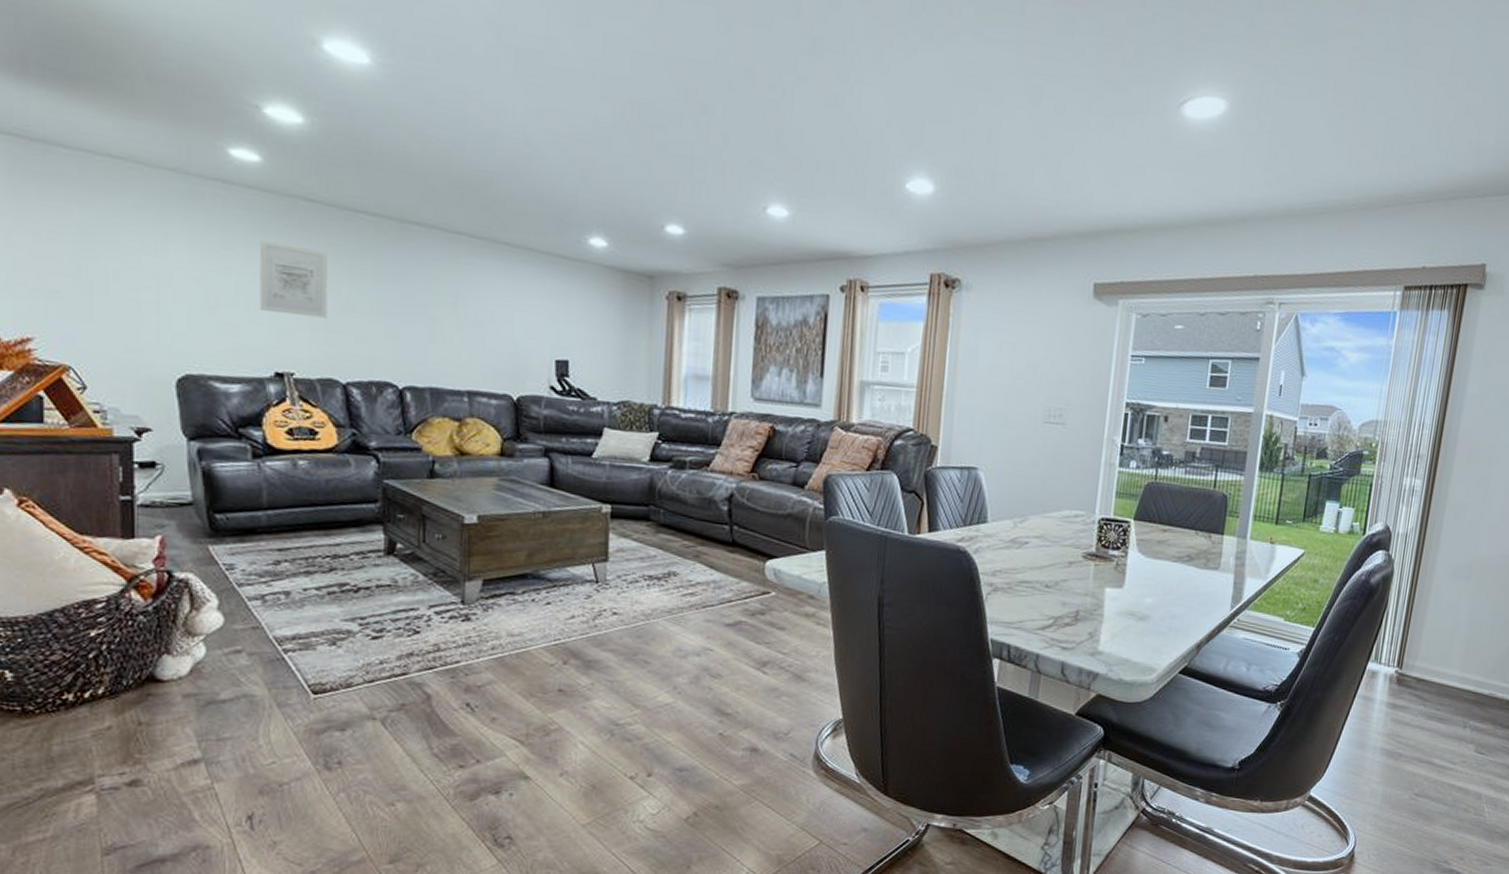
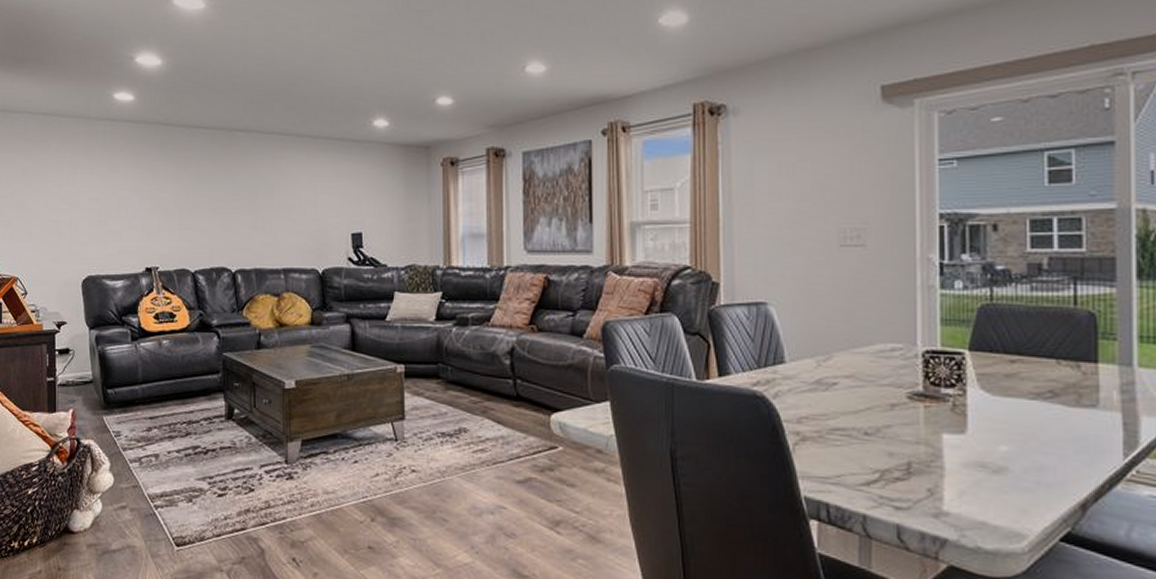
wall art: present [259,239,329,319] -> none [134,161,180,219]

